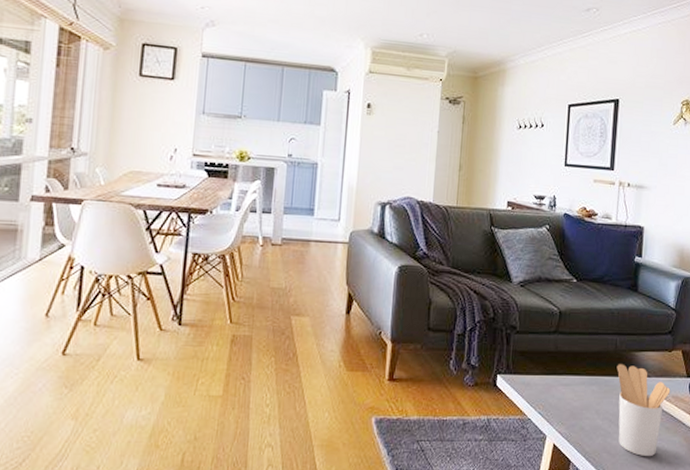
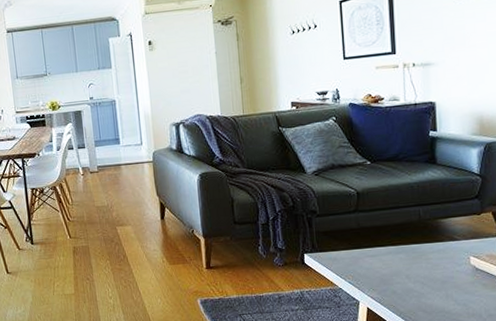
utensil holder: present [616,364,671,457] -> none [423,231,484,312]

